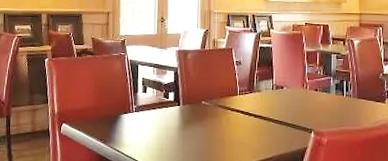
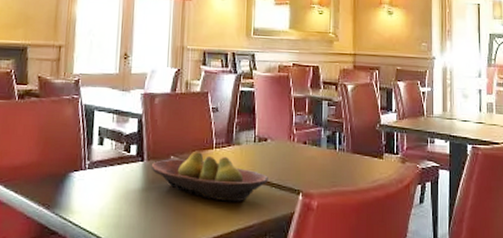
fruit bowl: none [186,97,285,139] -> present [151,151,268,202]

